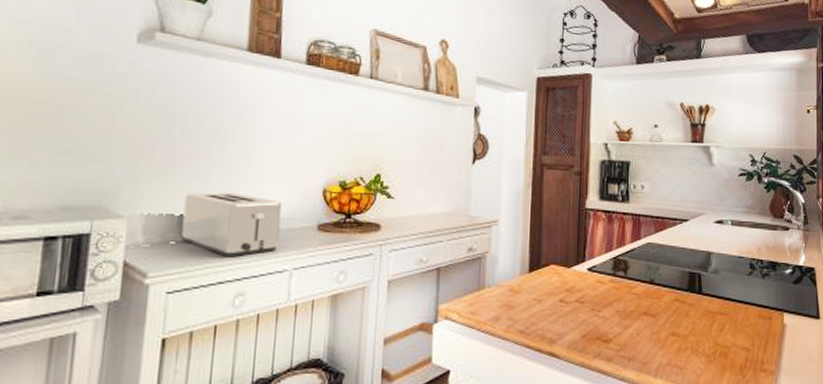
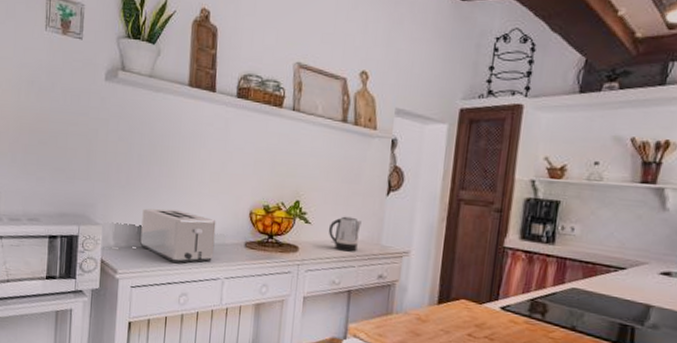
kettle: none [413,188,448,226] -> present [328,216,362,252]

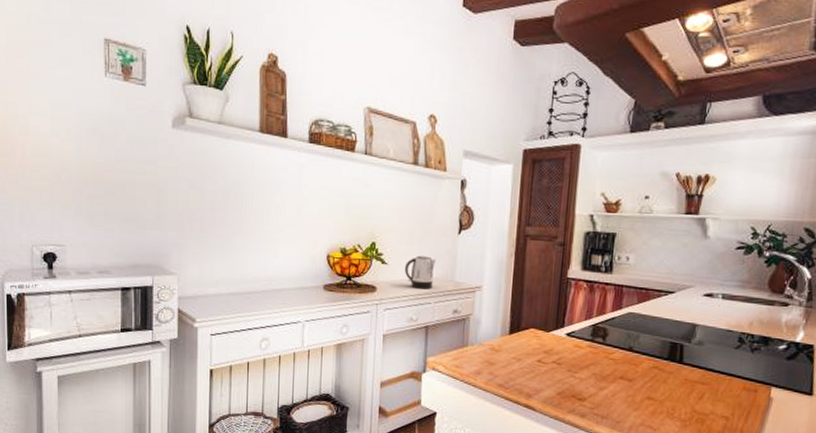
toaster: present [140,208,216,264] -> none [218,255,294,310]

